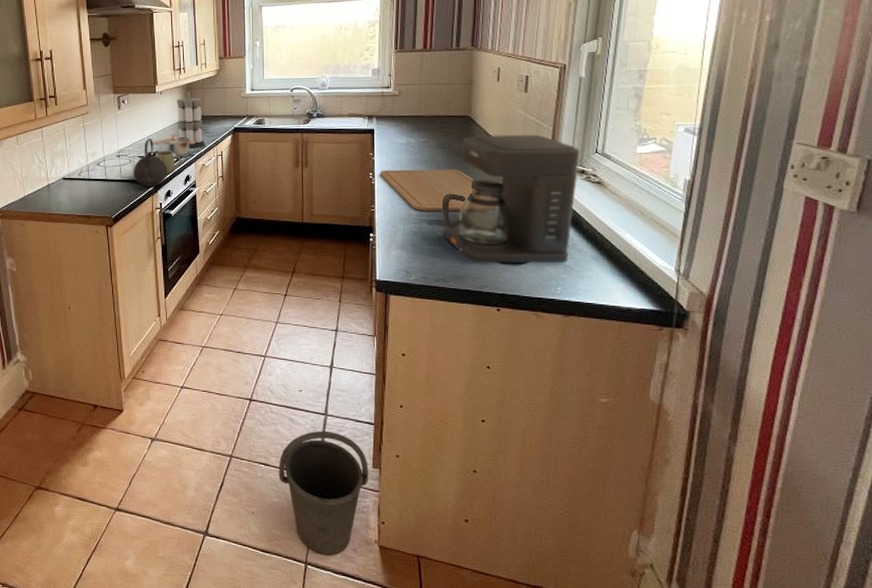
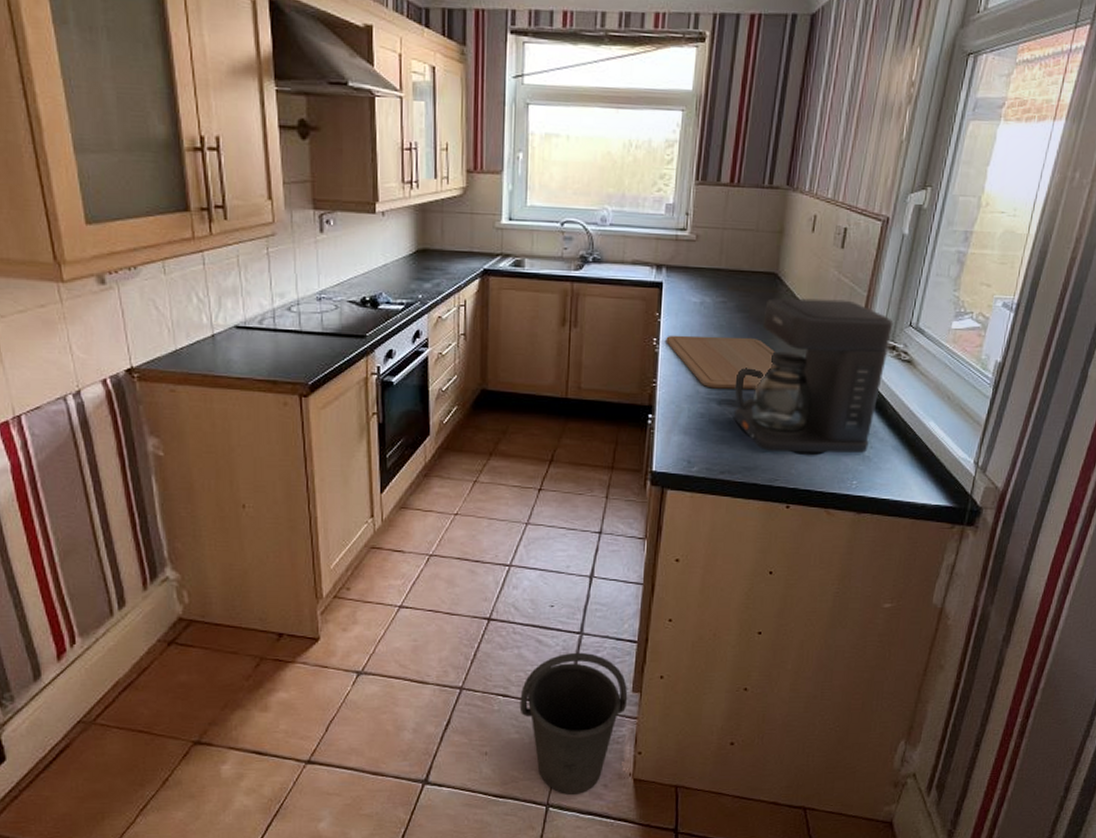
kettle: present [133,138,168,187] -> none [340,276,390,344]
cooking pot: present [152,133,196,159] -> none [369,272,431,308]
mug: present [155,150,181,173] -> none [372,294,409,327]
spice rack: present [177,92,205,149] -> none [405,215,443,294]

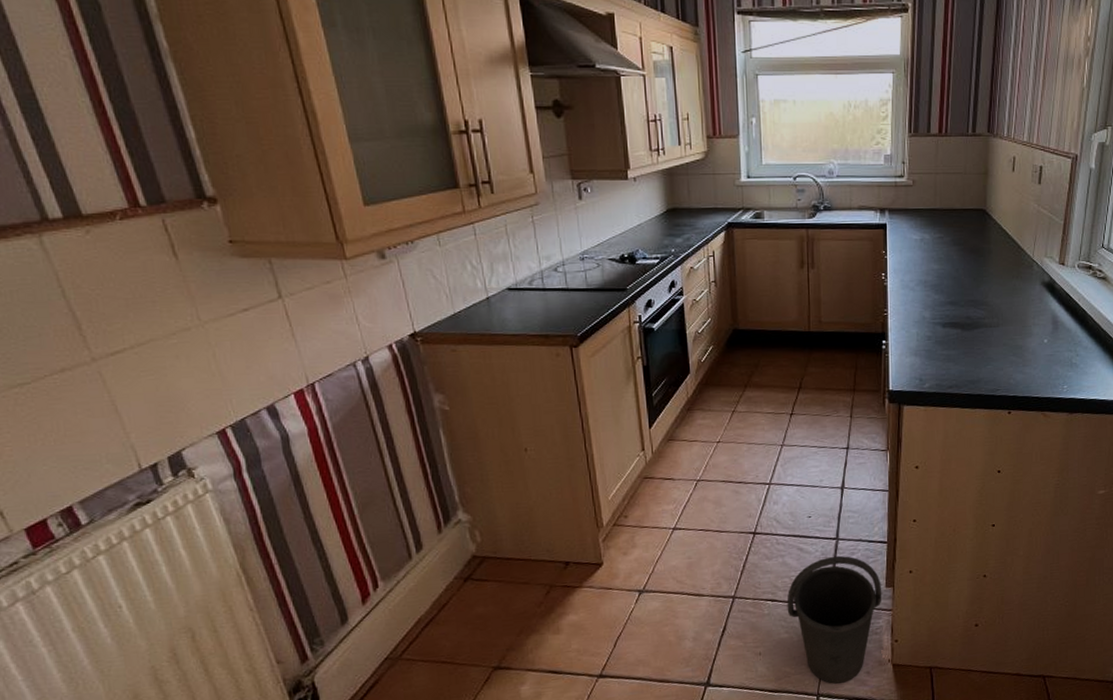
chopping board: present [666,335,776,390] -> none [893,267,989,314]
coffee maker: present [734,297,894,454] -> none [956,228,1088,366]

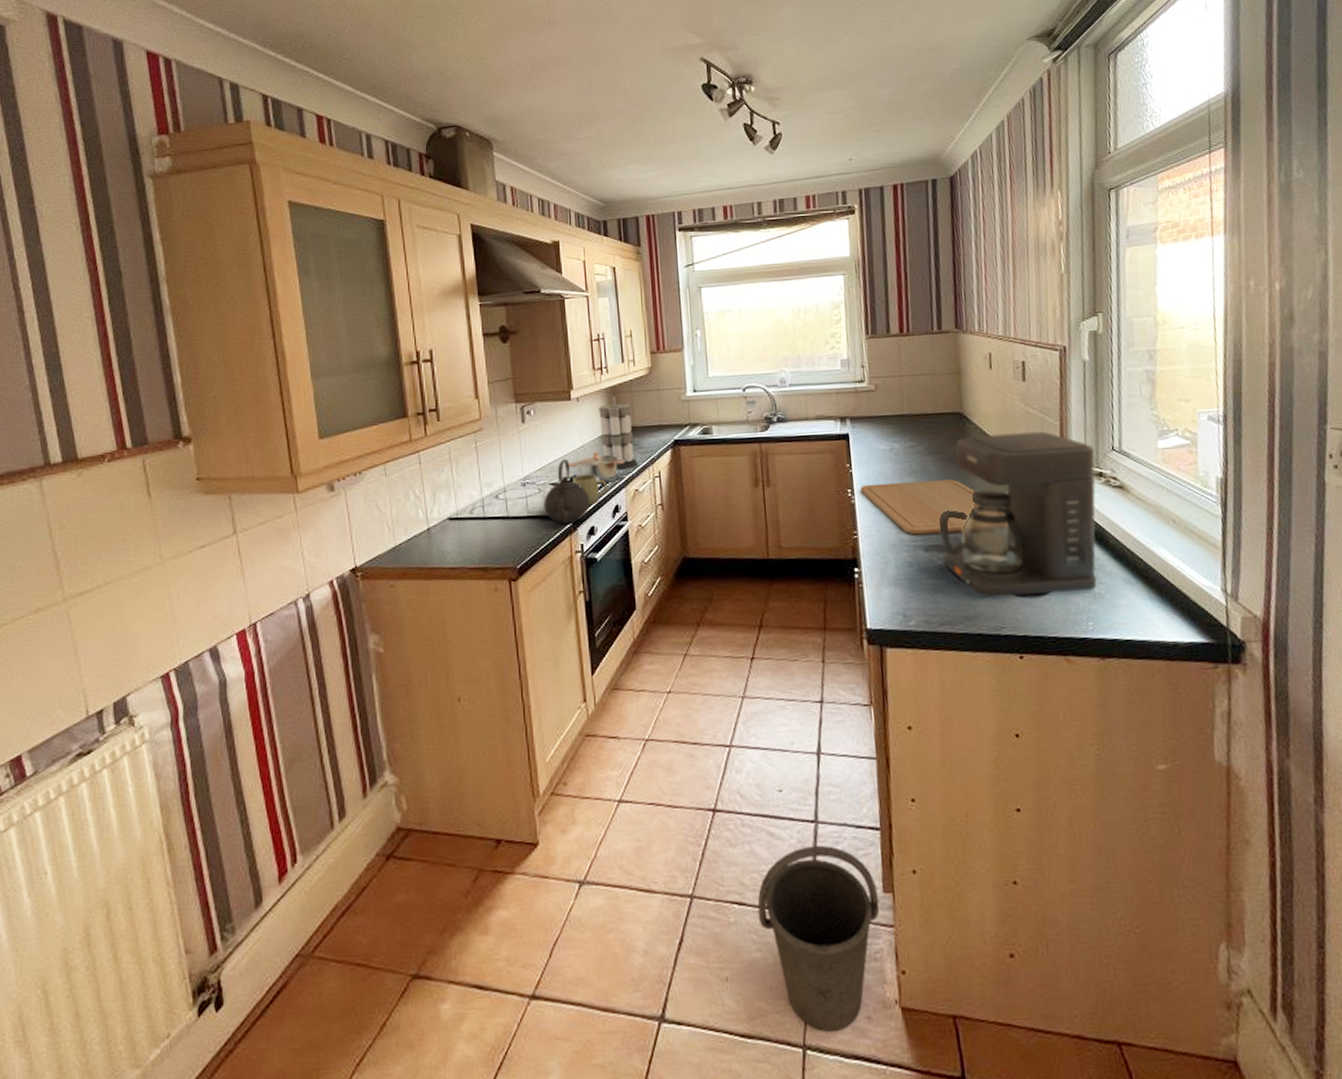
kettle: none [602,236,648,297] -> present [544,459,591,524]
cooking pot: none [626,230,682,261] -> present [568,451,626,484]
mug: none [630,251,664,279] -> present [572,473,607,504]
spice rack: none [656,178,693,248] -> present [599,396,638,470]
chopping board: none [893,267,989,314] -> present [860,479,976,535]
coffee maker: none [956,228,1088,366] -> present [938,431,1098,598]

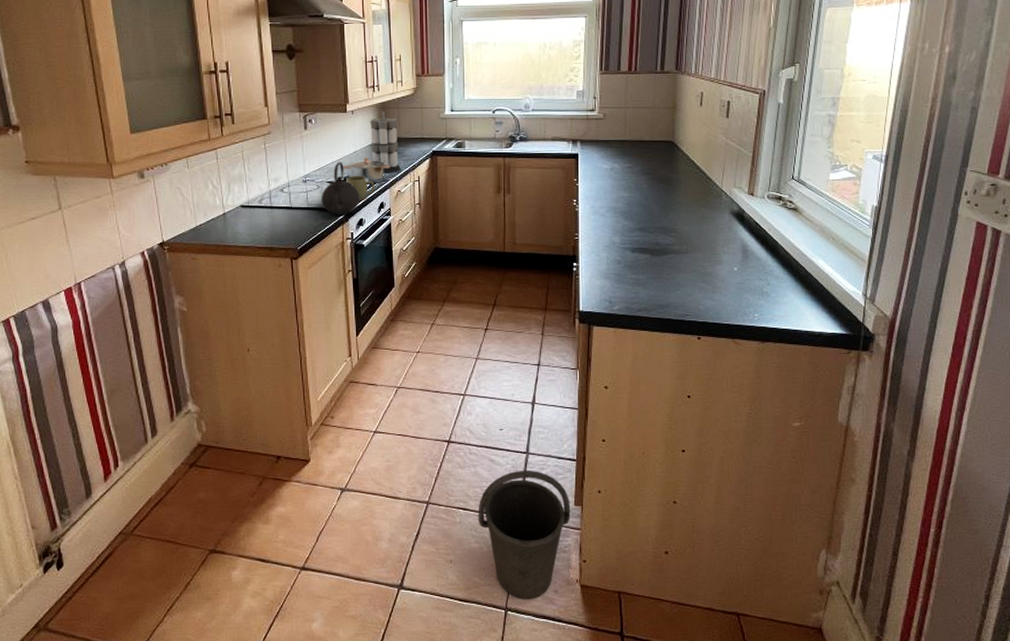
chopping board: present [860,479,976,535] -> none [584,195,678,239]
coffee maker: present [938,431,1098,598] -> none [645,160,778,292]

